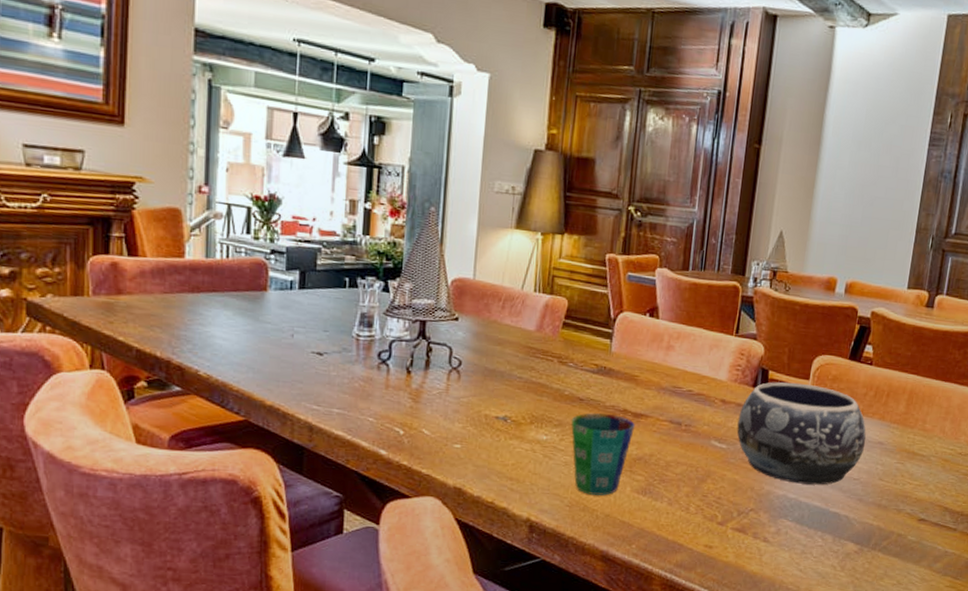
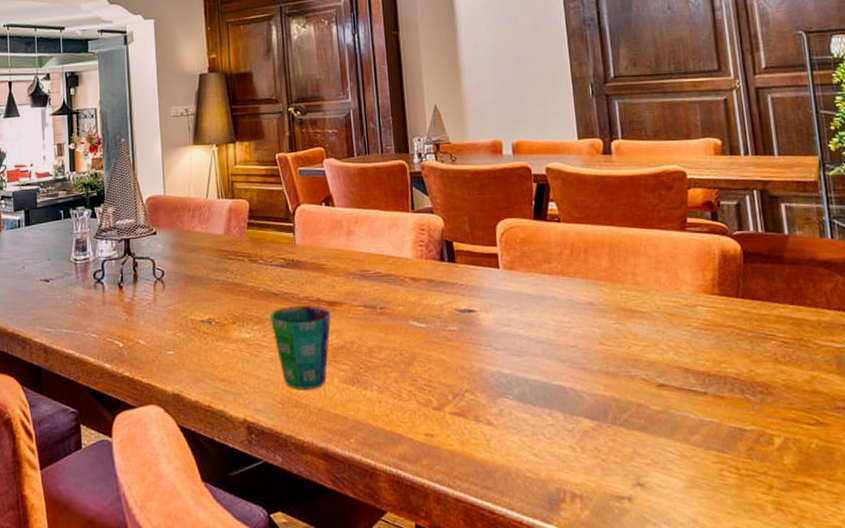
decorative bowl: present [737,382,866,485] -> none [432,250,575,357]

